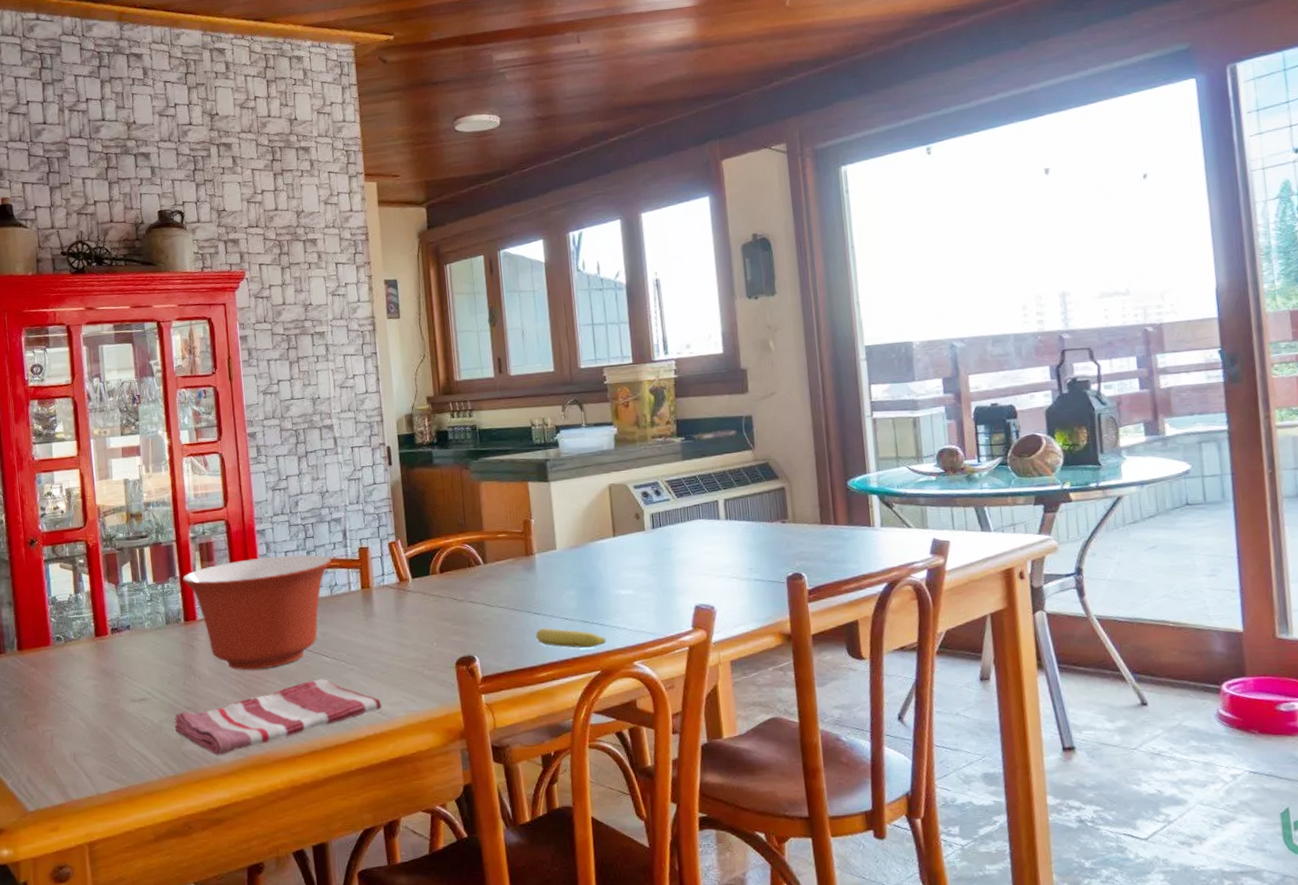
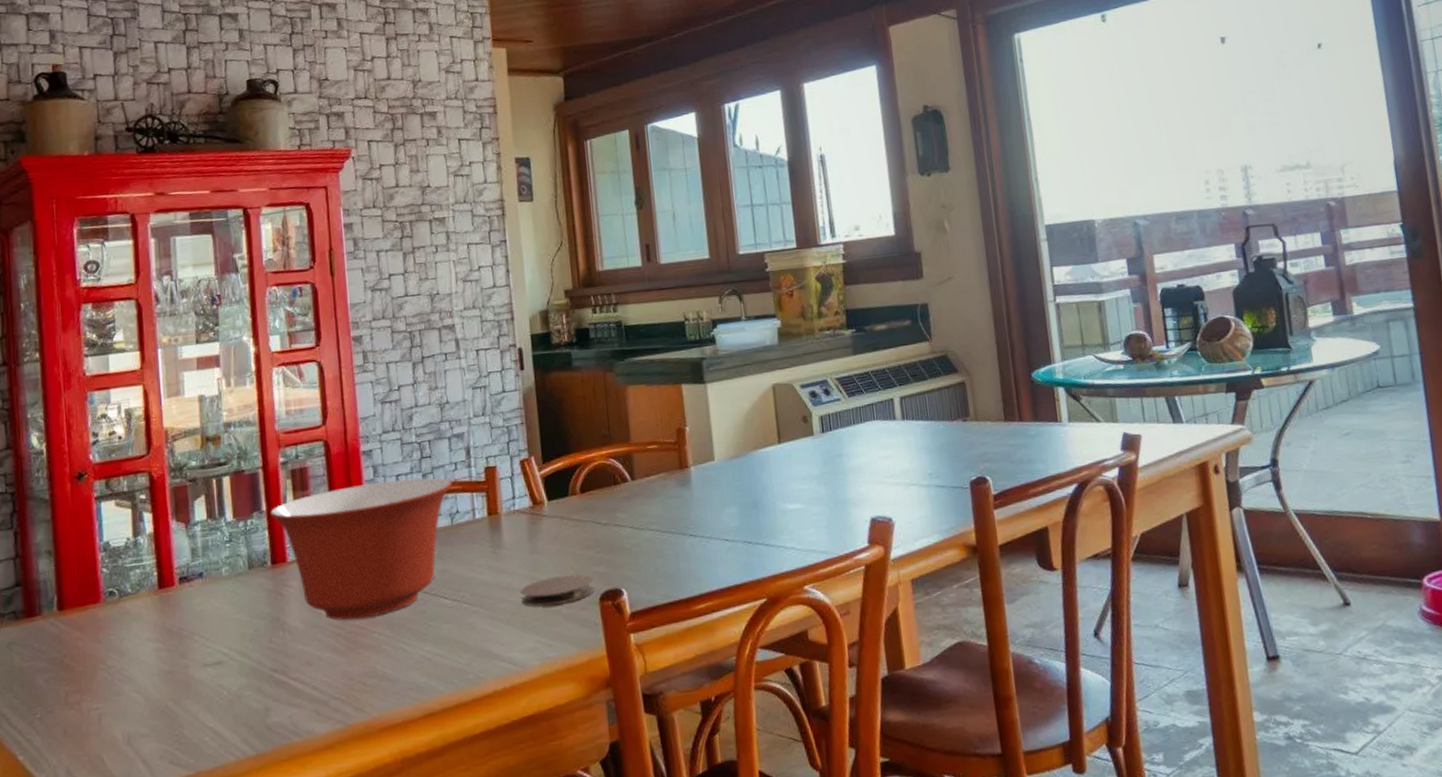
dish towel: present [174,679,382,756] -> none [257,625,513,727]
coaster: none [389,642,451,668] -> present [520,574,595,607]
fruit: present [535,628,606,649] -> none [692,551,773,574]

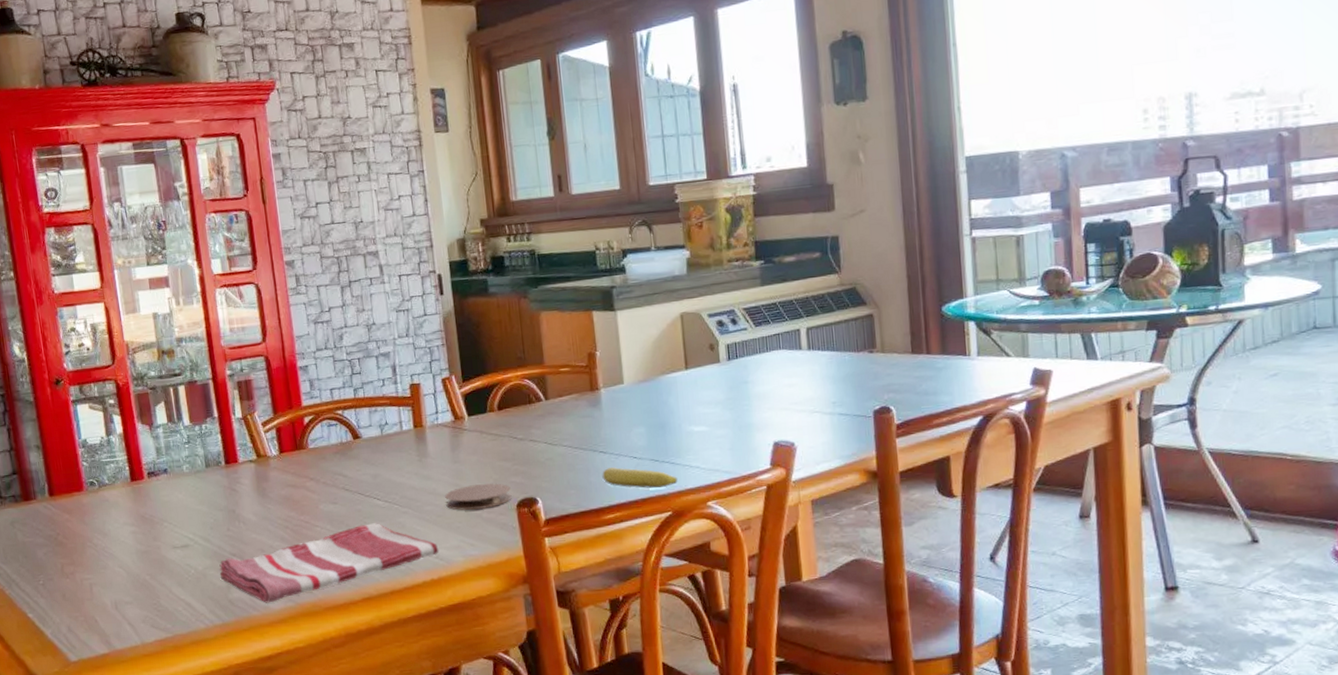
dish towel: none [257,625,513,727] -> present [219,523,439,603]
mixing bowl: present [270,477,452,620] -> none [221,392,381,515]
fruit: none [692,551,773,574] -> present [602,467,678,489]

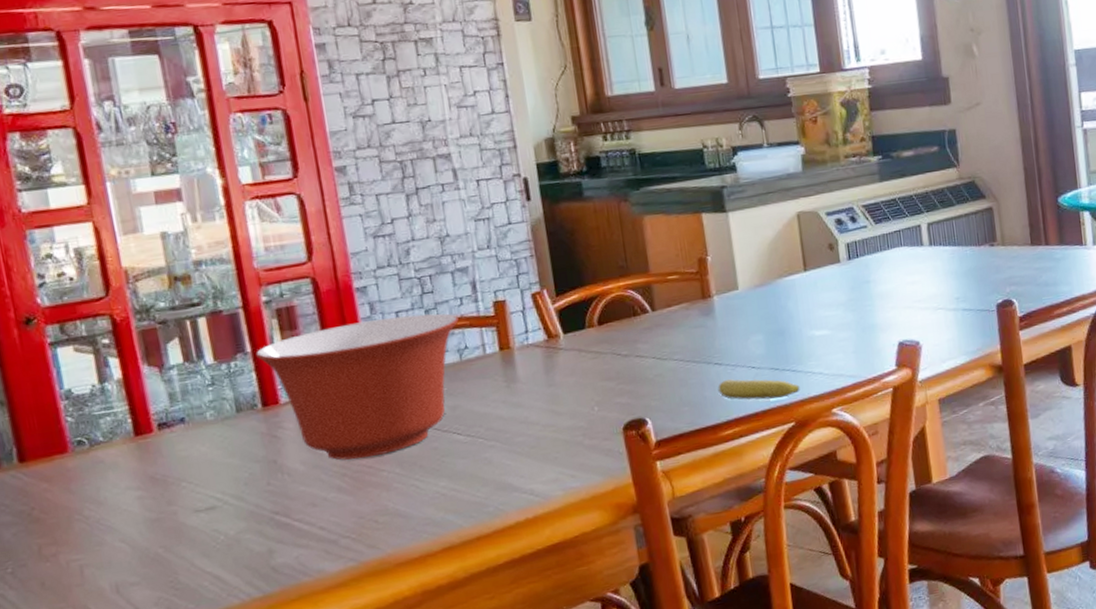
dish towel: present [219,523,439,603] -> none [257,461,534,566]
mixing bowl: none [221,392,381,515] -> present [255,313,459,460]
coaster: present [445,483,512,511] -> none [539,405,617,439]

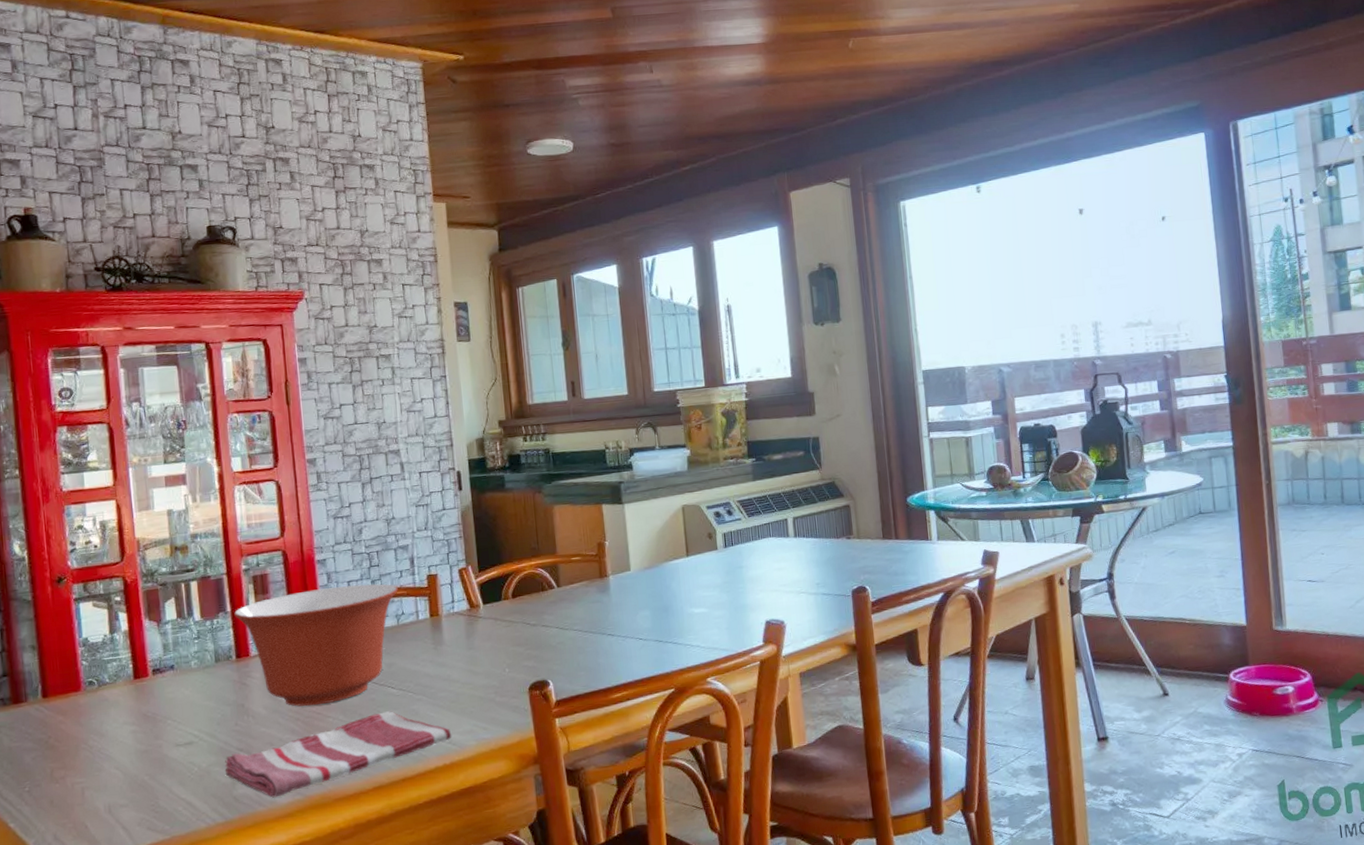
dish towel: none [257,461,534,566] -> present [224,711,452,798]
fruit: present [718,379,800,401] -> none [610,649,680,668]

